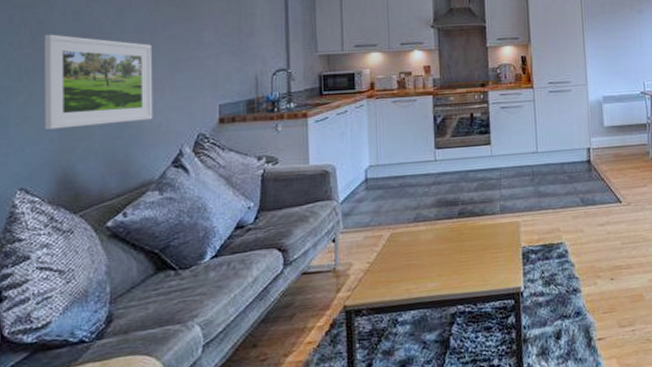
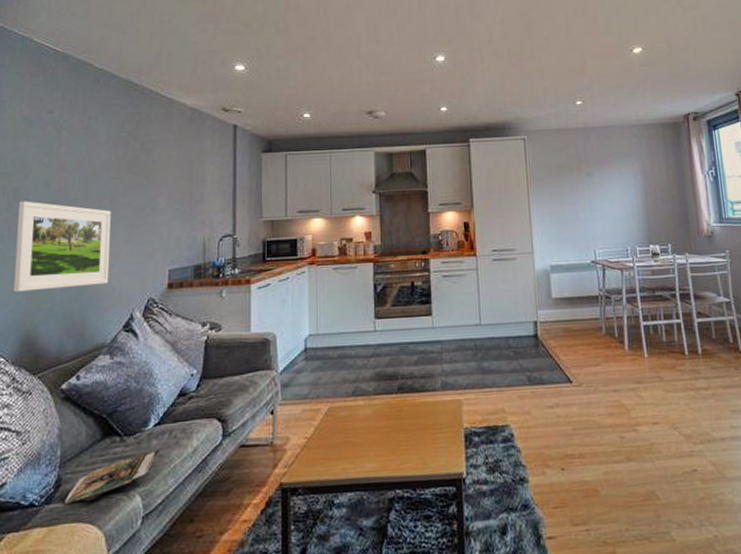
magazine: none [118,282,218,338] -> present [65,450,159,504]

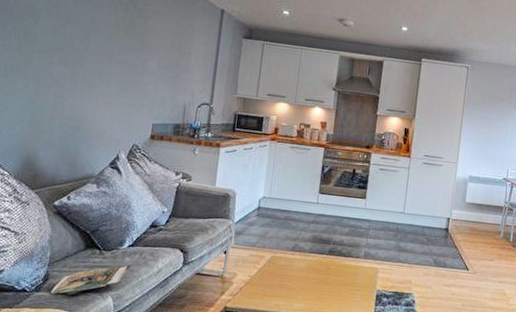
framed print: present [13,201,111,292] -> none [18,42,108,127]

